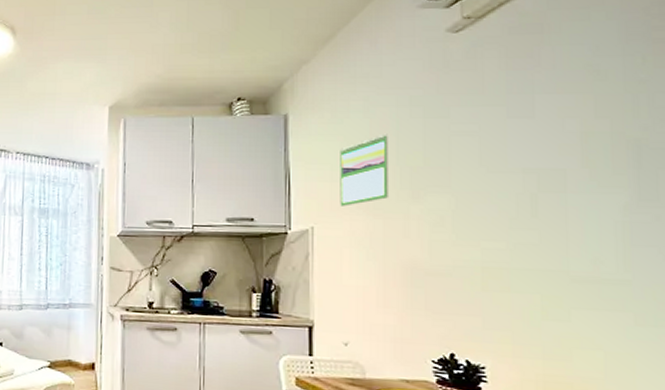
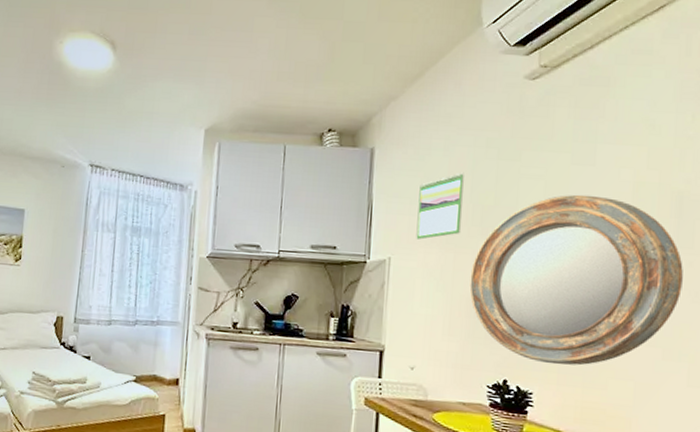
home mirror: none [403,149,650,335] -> present [469,194,683,366]

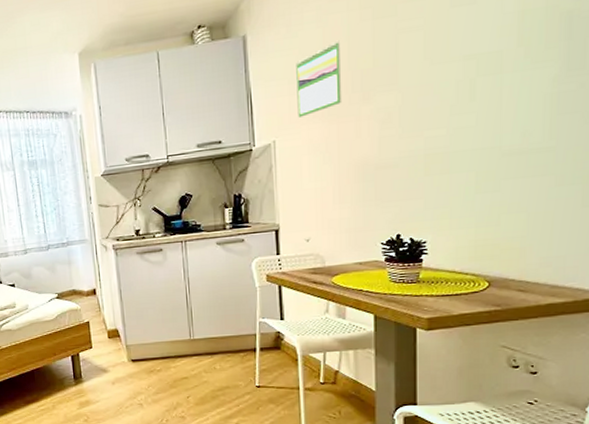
home mirror: present [469,194,683,366] -> none [355,34,575,212]

